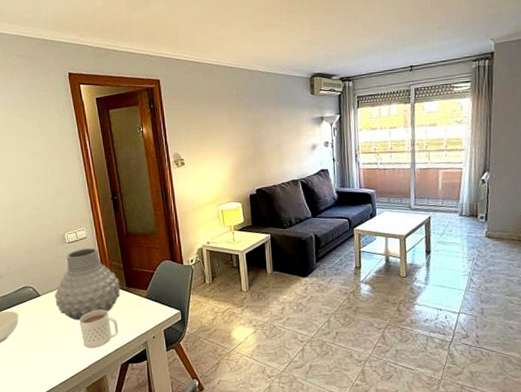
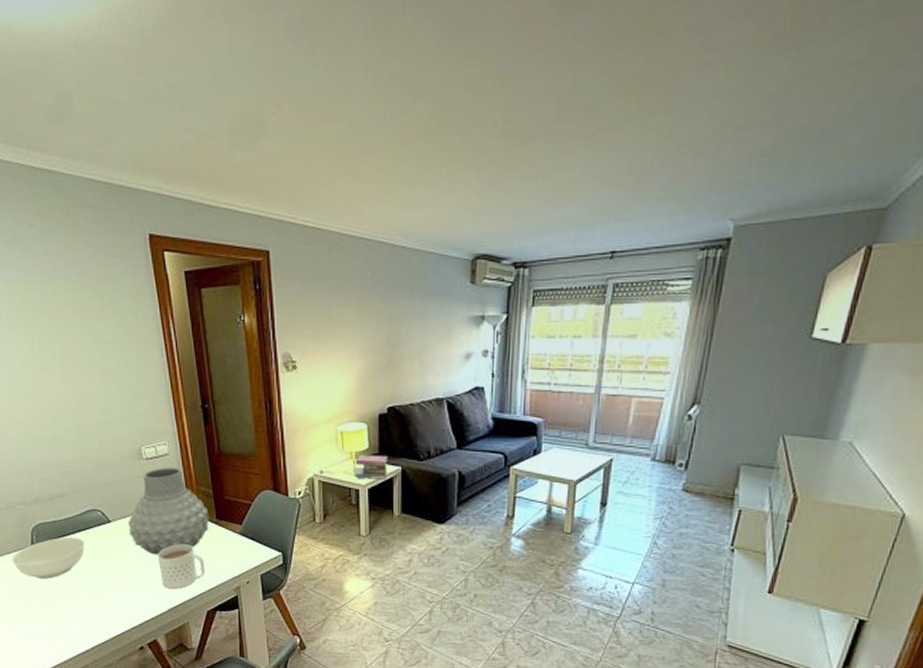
books: none [234,226,260,247] -> present [355,455,388,480]

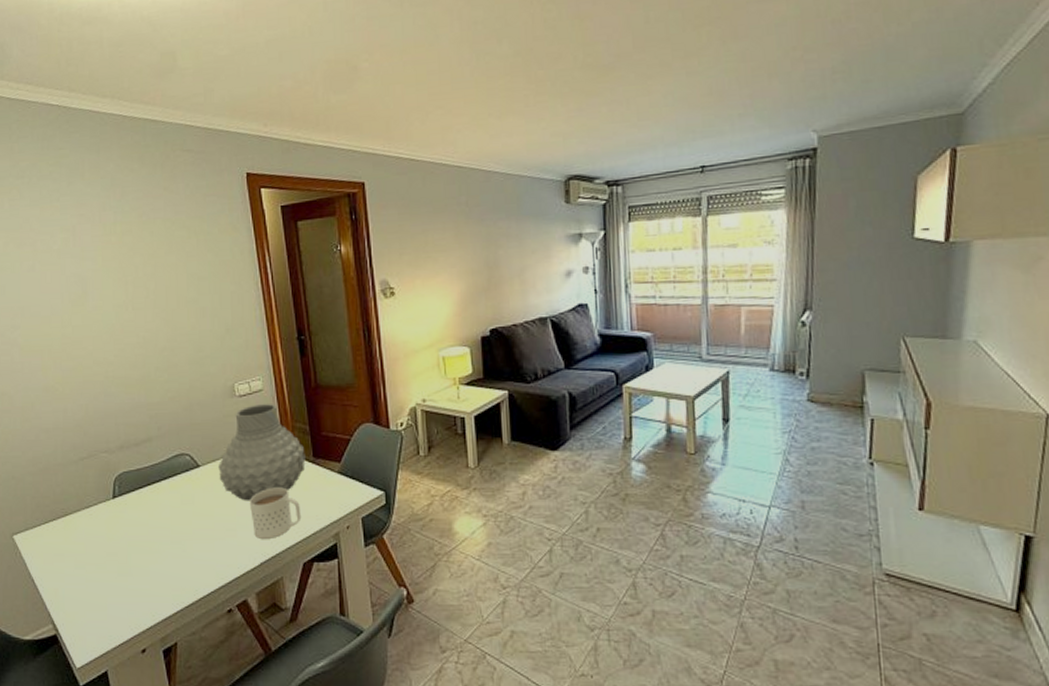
bowl: present [12,537,85,578] -> none [91,485,171,534]
books: present [355,455,388,480] -> none [459,379,494,406]

